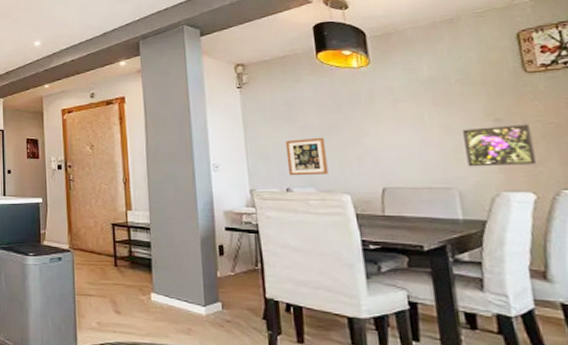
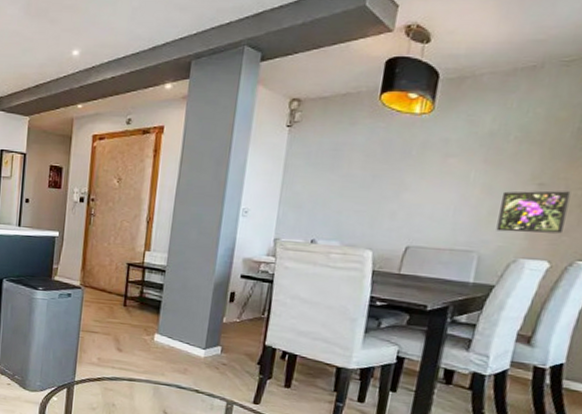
picture frame: present [285,137,328,176] -> none [317,188,364,228]

